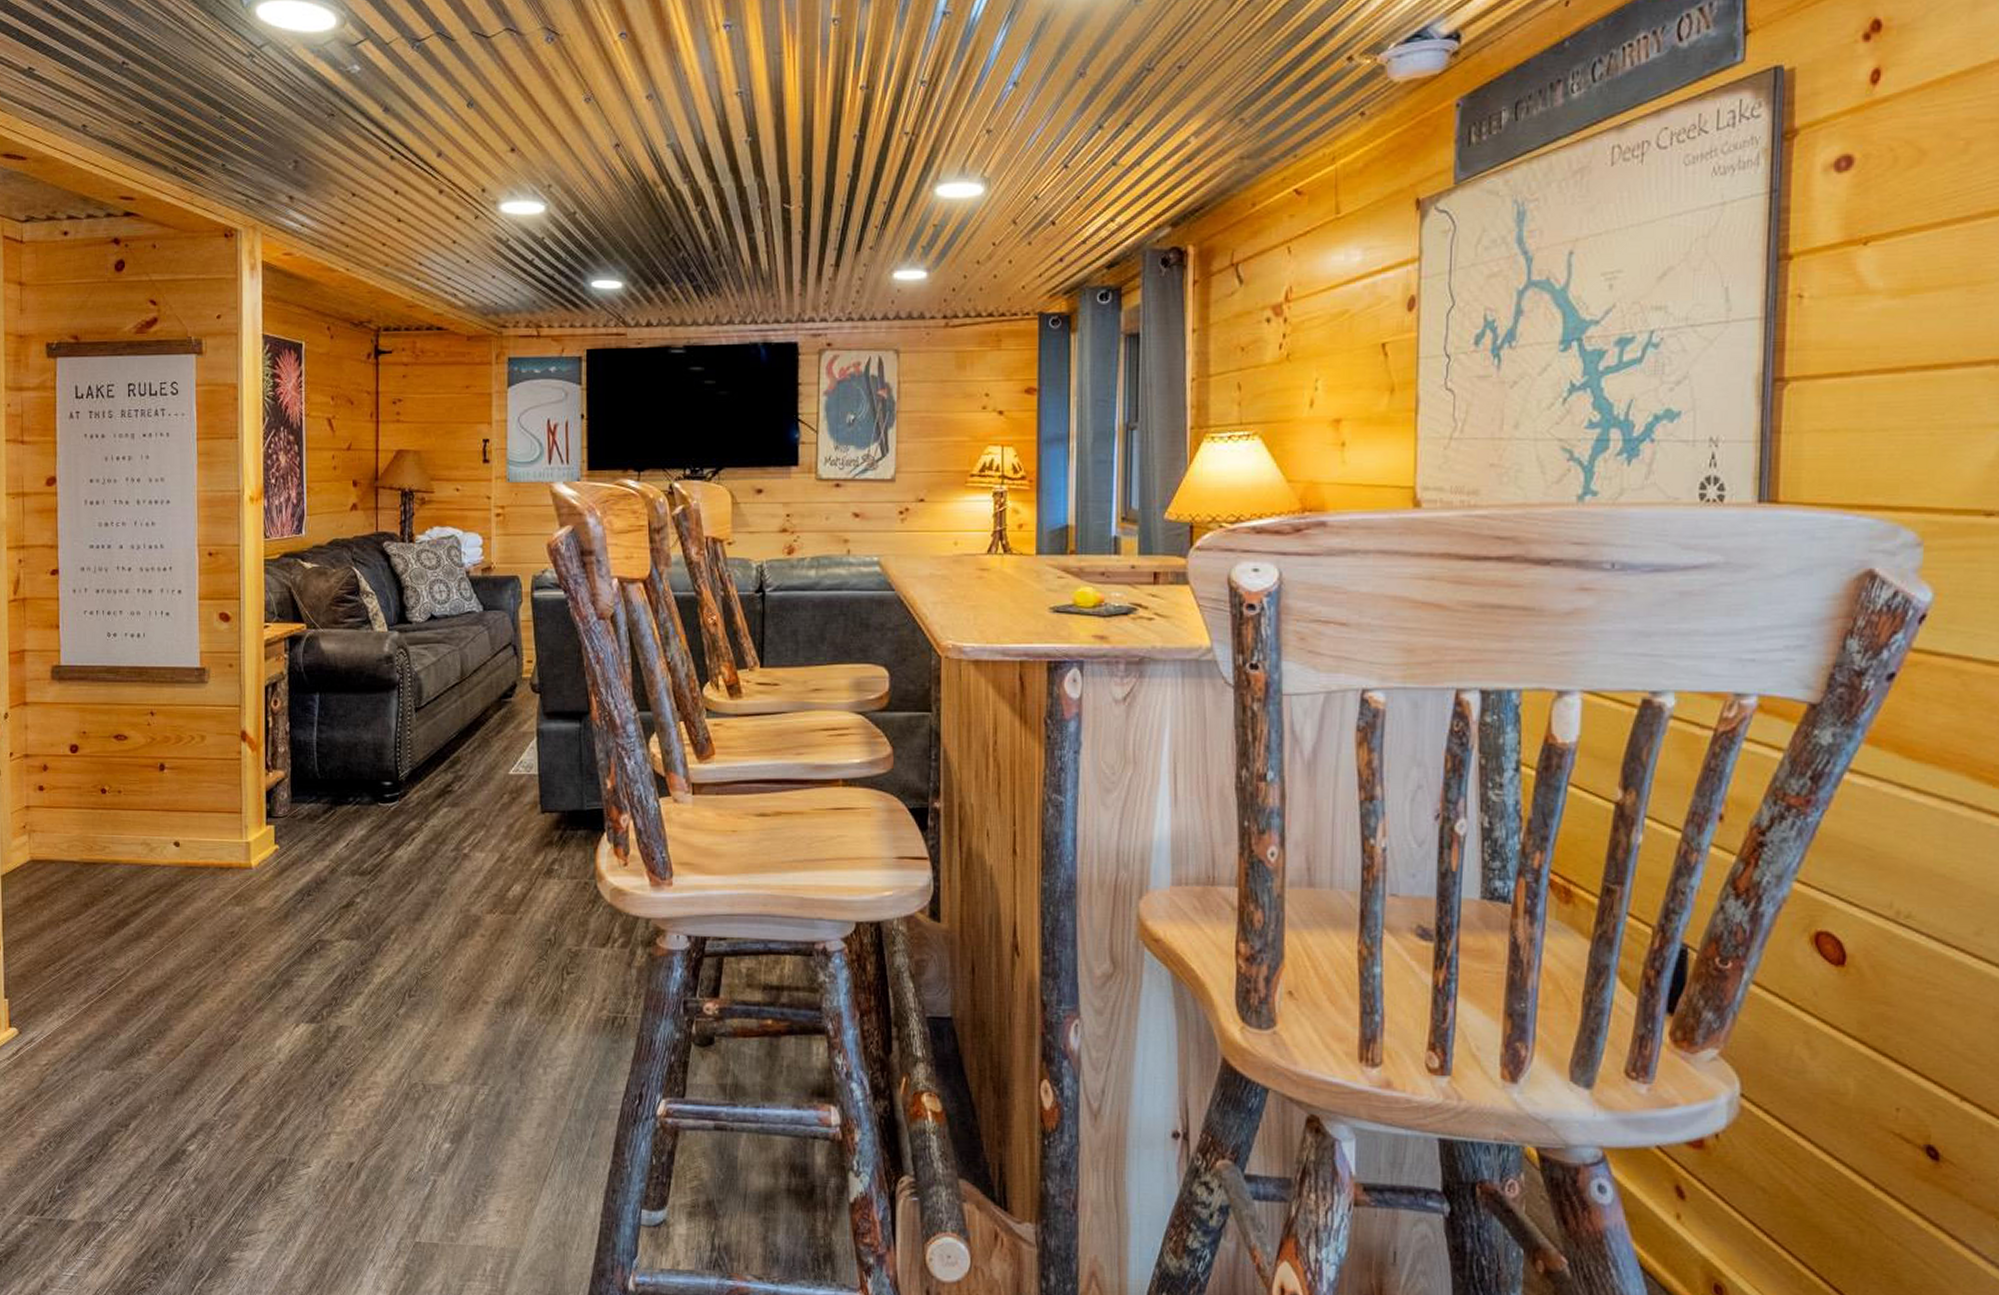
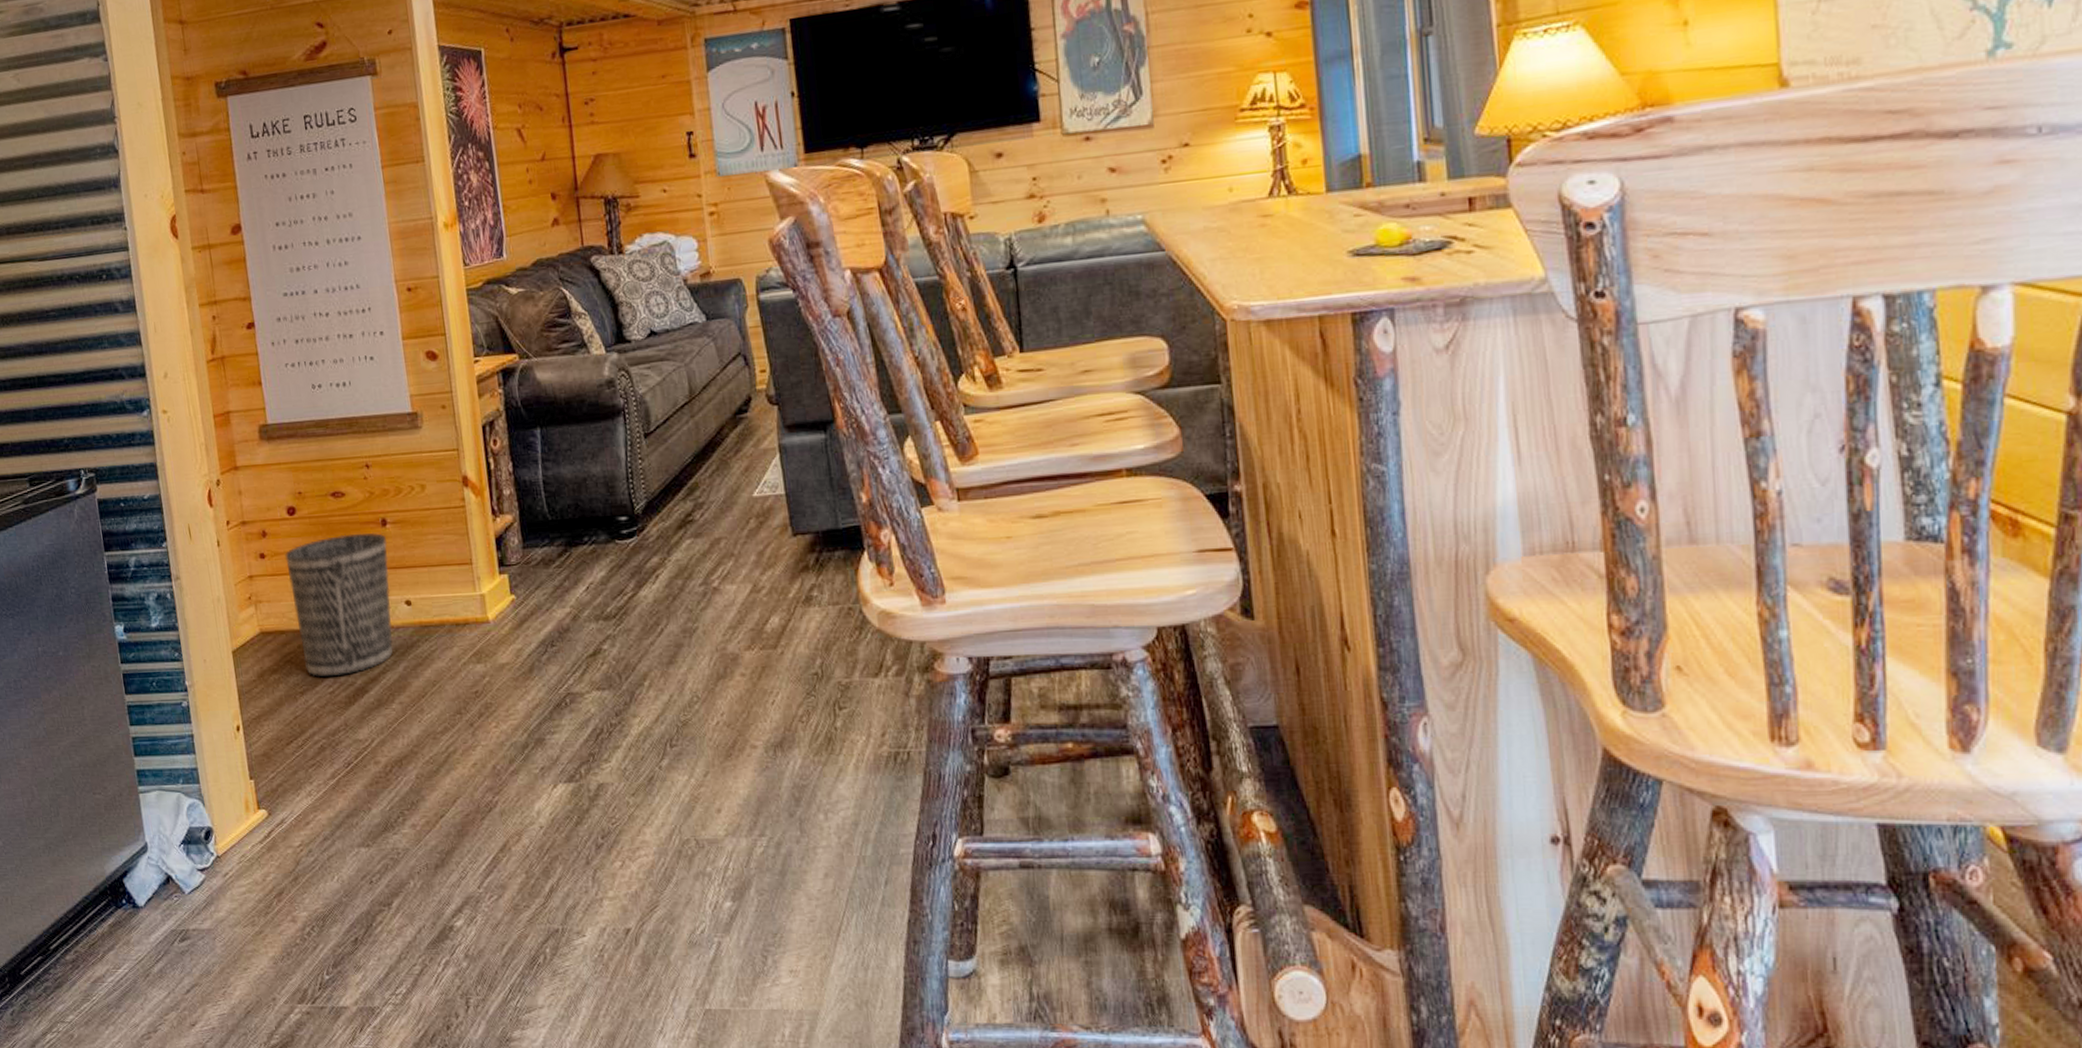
wastebasket: none [63,775,163,908] -> present [285,532,393,677]

